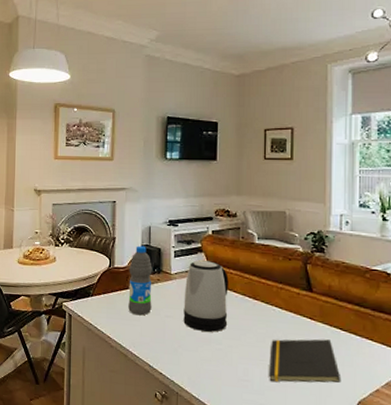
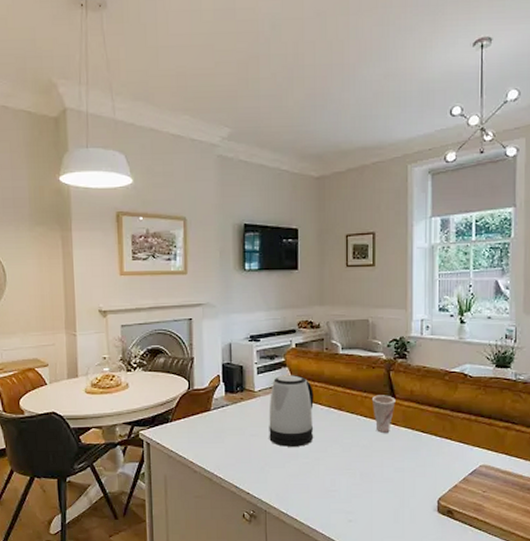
water bottle: present [128,245,153,316] -> none [210,364,236,437]
notepad: present [269,339,342,383] -> none [355,443,423,489]
cup: none [287,287,312,327] -> present [371,395,396,433]

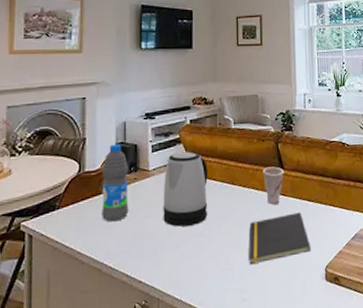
water bottle: none [210,364,236,437] -> present [102,144,129,222]
notepad: none [355,443,423,489] -> present [248,212,312,265]

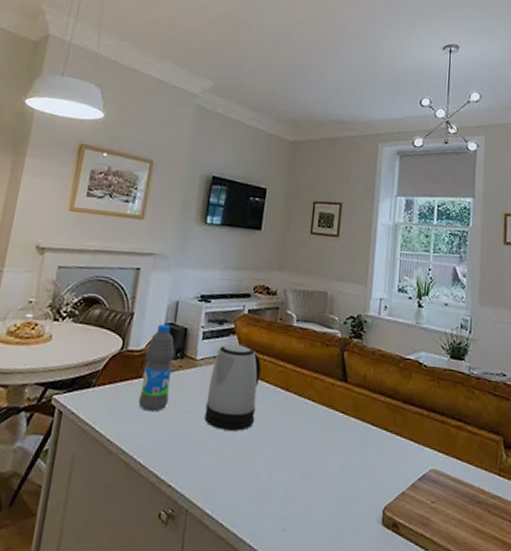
notepad: present [248,212,312,265] -> none [294,436,369,490]
cup: present [262,166,284,205] -> none [322,377,347,422]

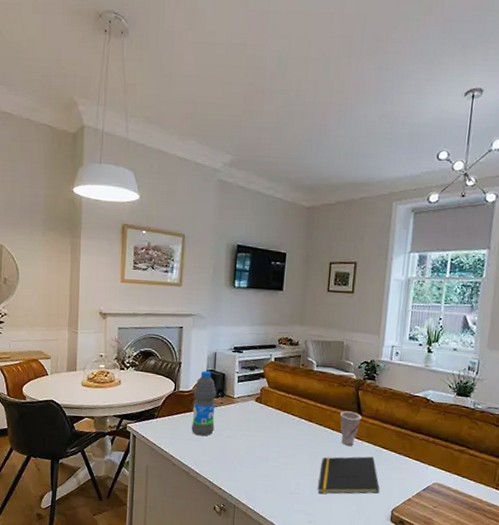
kettle: present [204,344,261,431] -> none [243,385,288,451]
notepad: none [294,436,369,490] -> present [318,456,380,494]
cup: none [322,377,347,422] -> present [339,411,362,446]

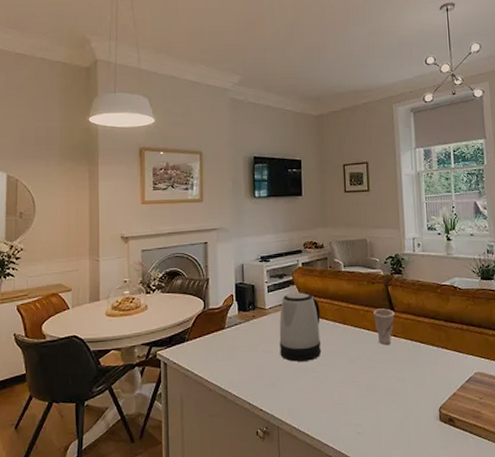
water bottle: present [191,370,217,436] -> none [224,284,249,355]
kettle: none [243,385,288,451] -> present [279,292,322,362]
notepad: present [318,456,380,494] -> none [361,353,425,401]

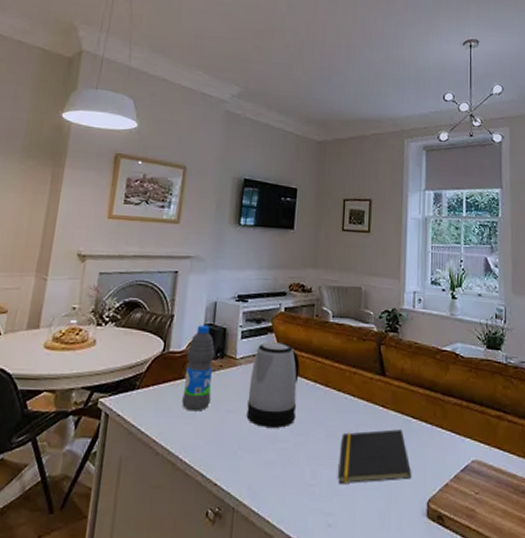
water bottle: none [224,284,249,355] -> present [182,325,215,412]
notepad: none [361,353,425,401] -> present [338,429,412,485]
cup: present [373,308,395,345] -> none [360,371,385,416]

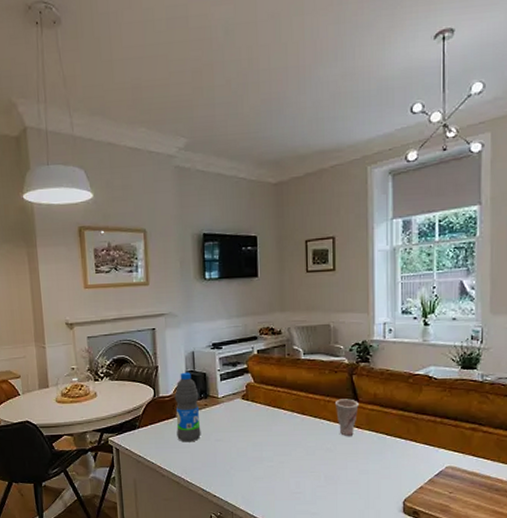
kettle: present [246,342,300,428] -> none [233,381,278,451]
notepad: present [338,429,412,485] -> none [320,445,388,491]
cup: none [360,371,385,416] -> present [334,399,359,436]

